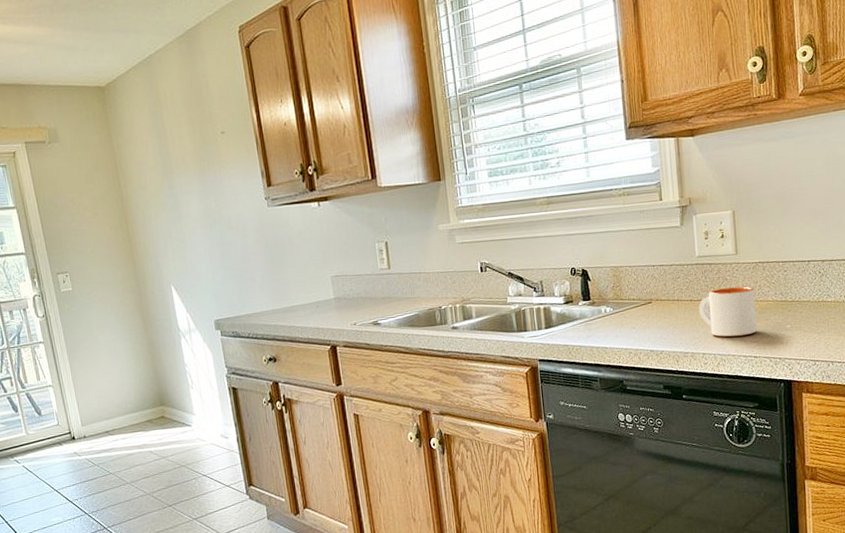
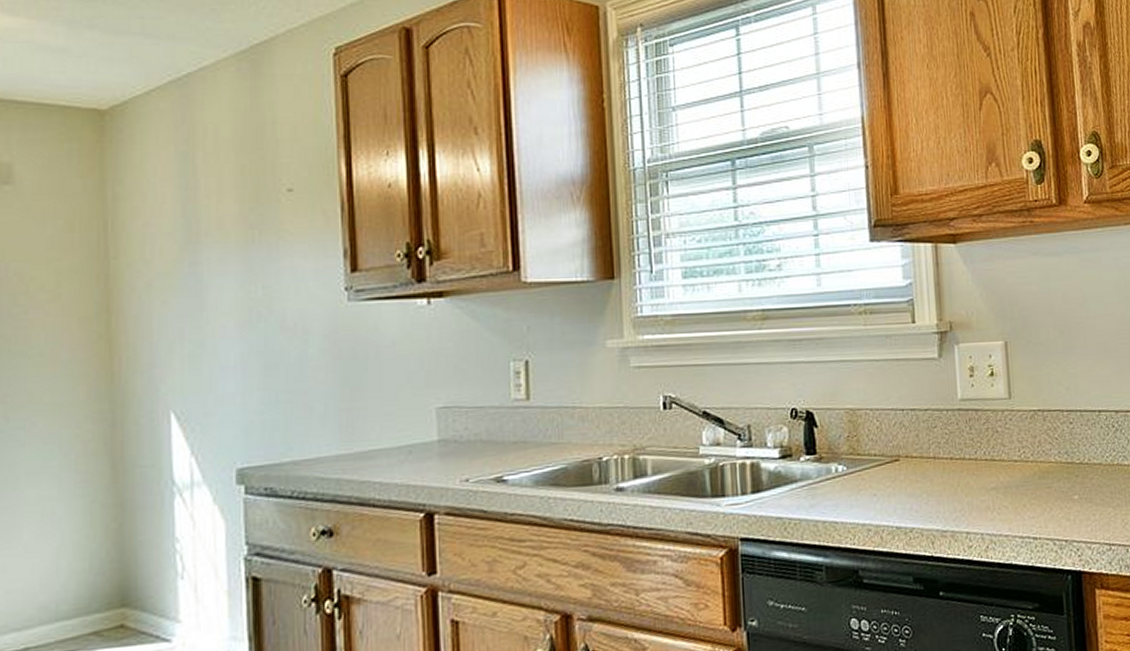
mug: present [698,286,757,337] -> none [960,442,1036,510]

